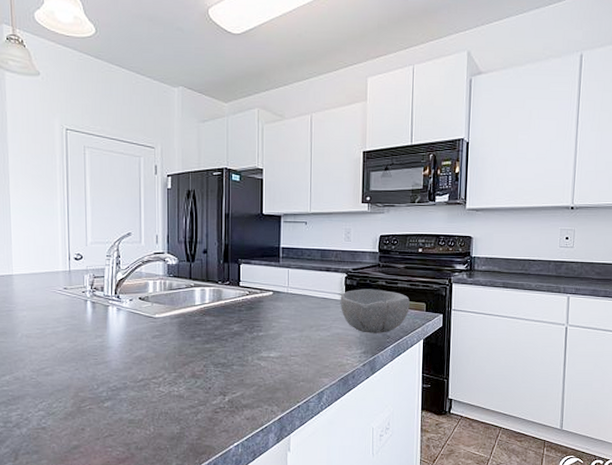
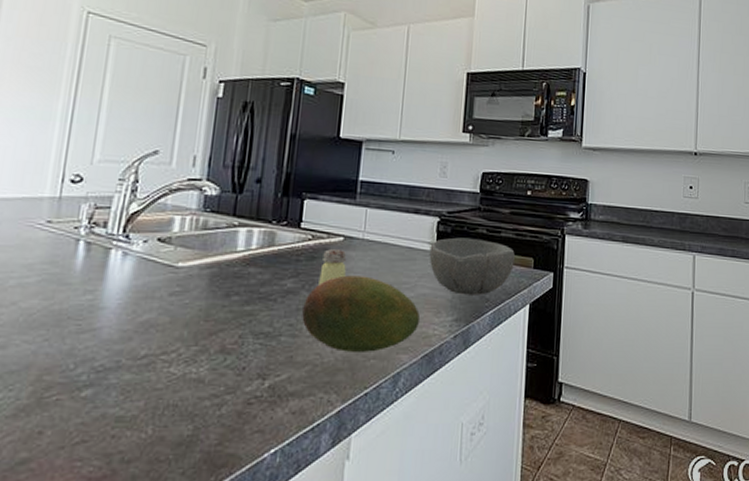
fruit: none [247,321,335,377] -> present [302,275,420,352]
saltshaker: none [257,301,276,329] -> present [318,249,347,285]

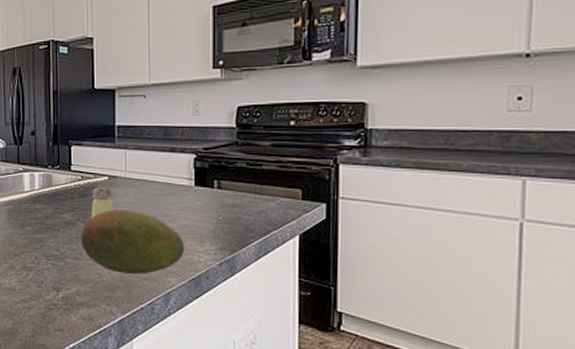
bowl: present [429,237,515,295] -> none [188,172,279,227]

